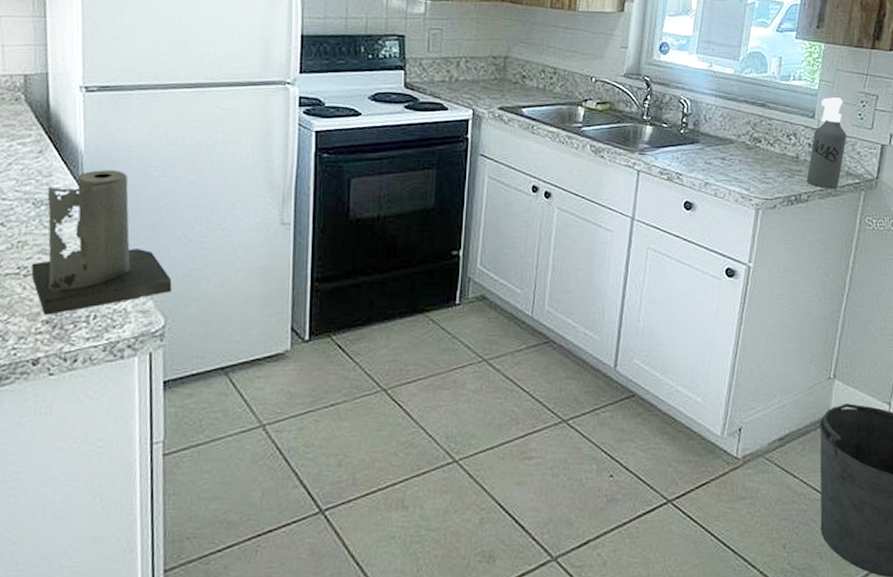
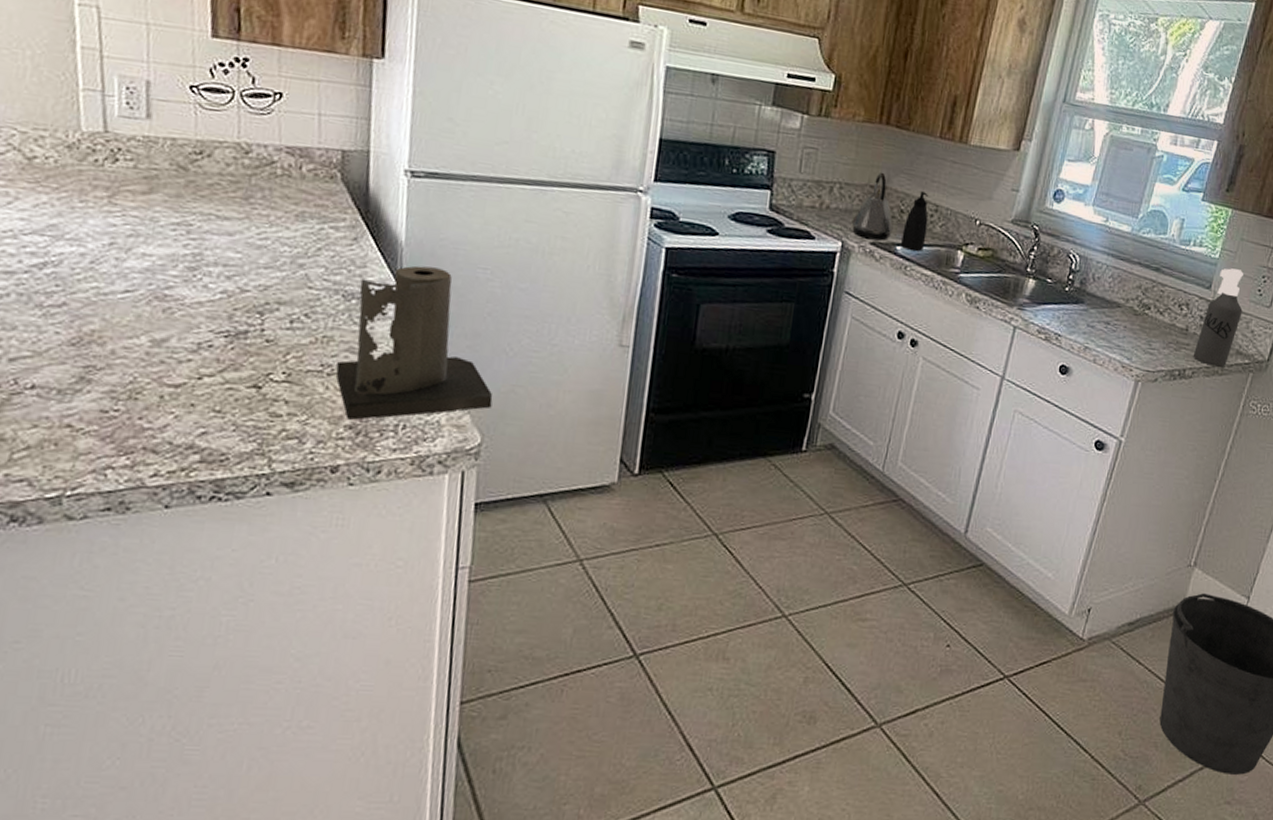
kettle: none [479,45,517,107] -> present [851,173,894,242]
soap dispenser: none [526,57,548,111] -> present [901,191,929,251]

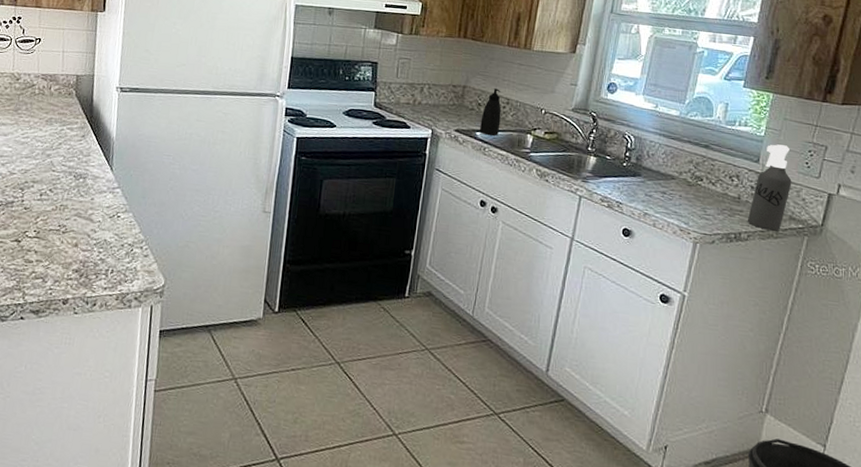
paper towel roll: present [335,265,493,420] -> none [68,154,173,266]
kettle: present [851,173,894,242] -> none [439,75,473,129]

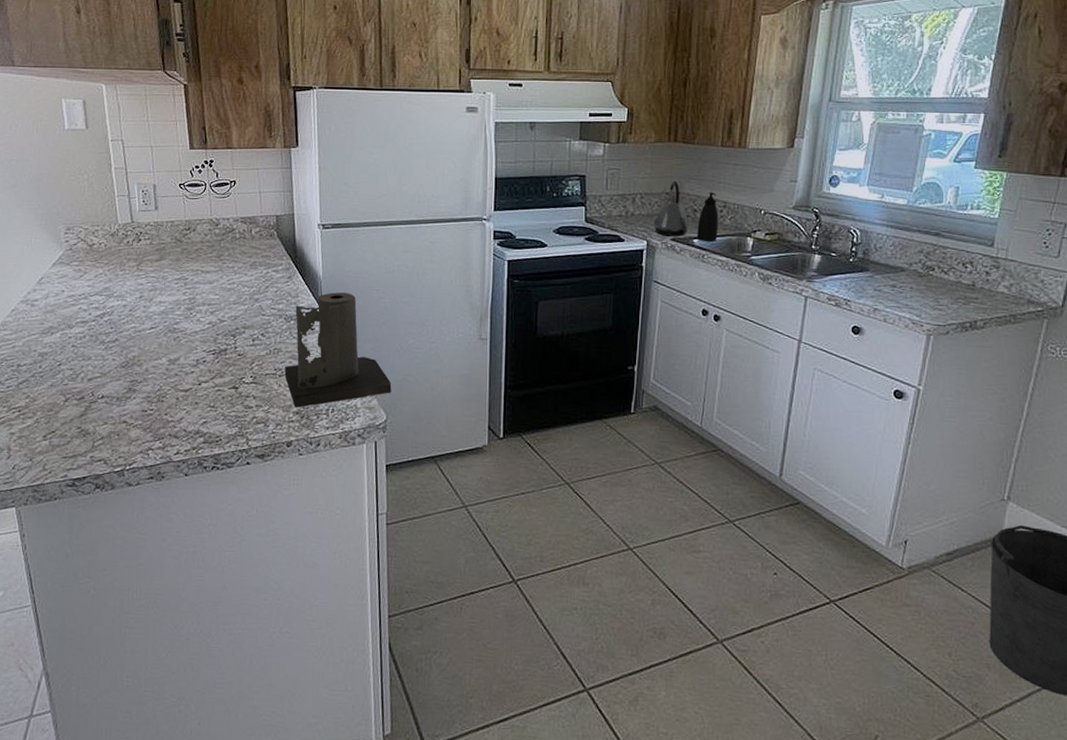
paper towel roll: none [68,154,173,266] -> present [284,292,392,408]
kettle: none [439,75,473,129] -> present [653,182,689,238]
spray bottle: present [747,144,792,231] -> none [982,226,1029,316]

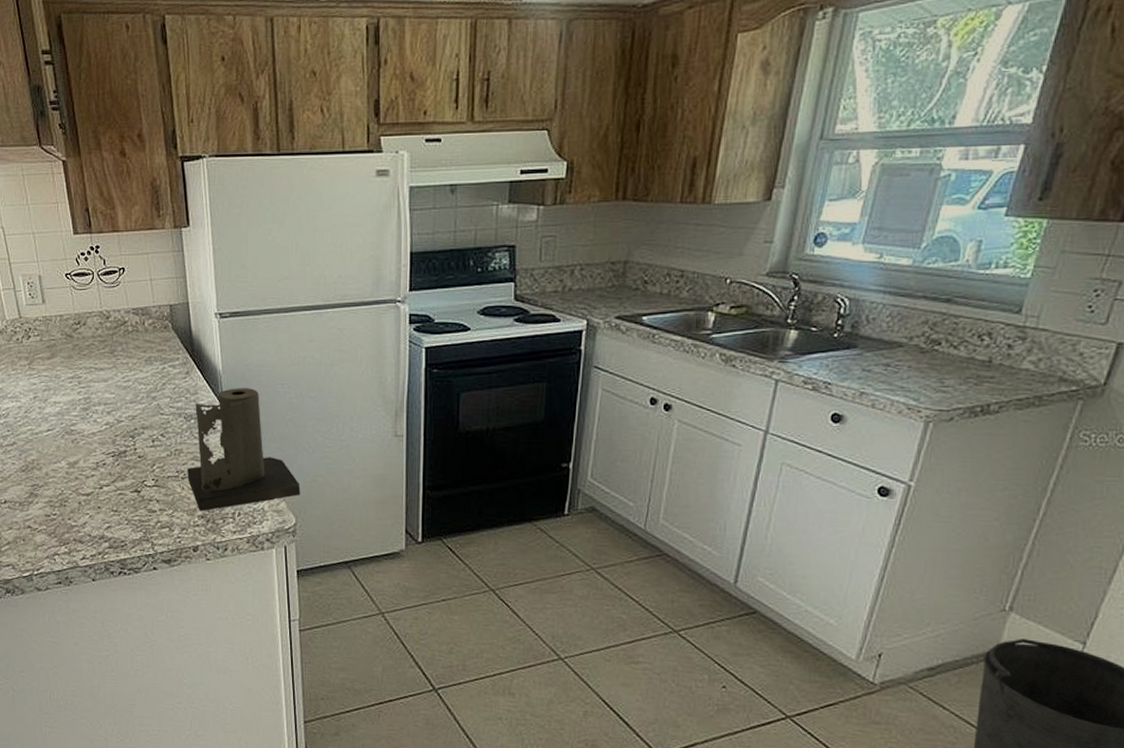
kettle: present [653,182,689,238] -> none [595,248,638,315]
soap dispenser: present [697,192,718,241] -> none [647,259,674,318]

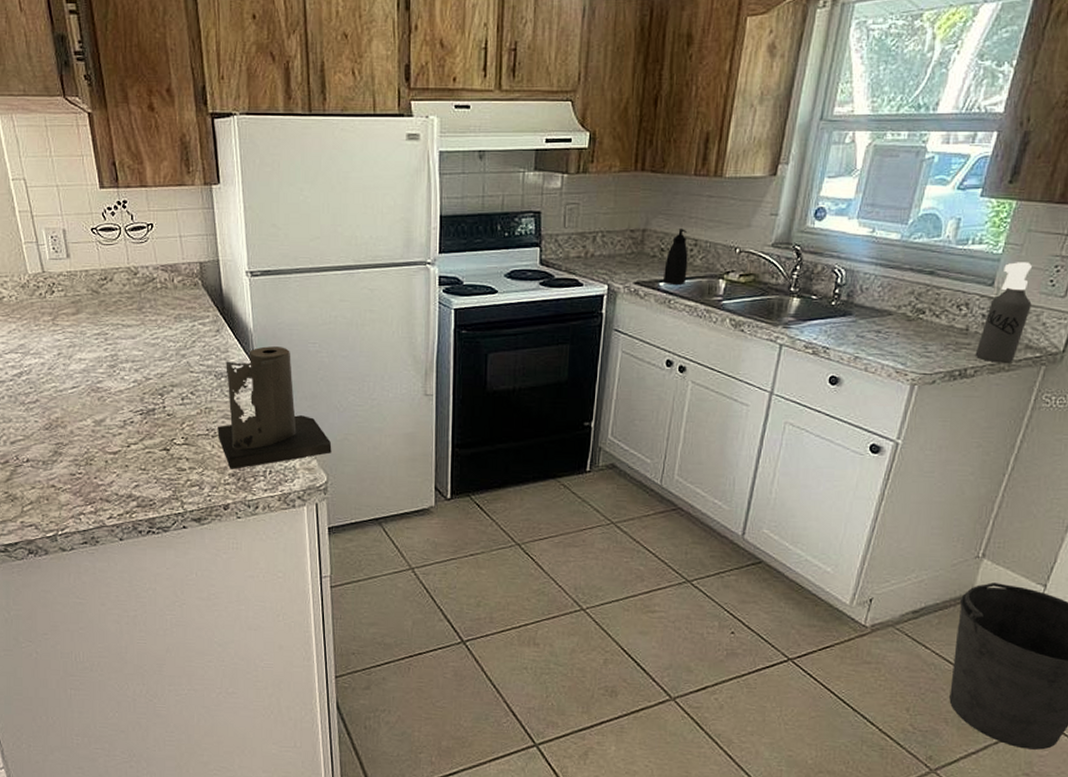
soap dispenser: none [647,259,674,318] -> present [664,229,688,284]
spray bottle: none [999,286,1066,398] -> present [975,262,1032,363]

